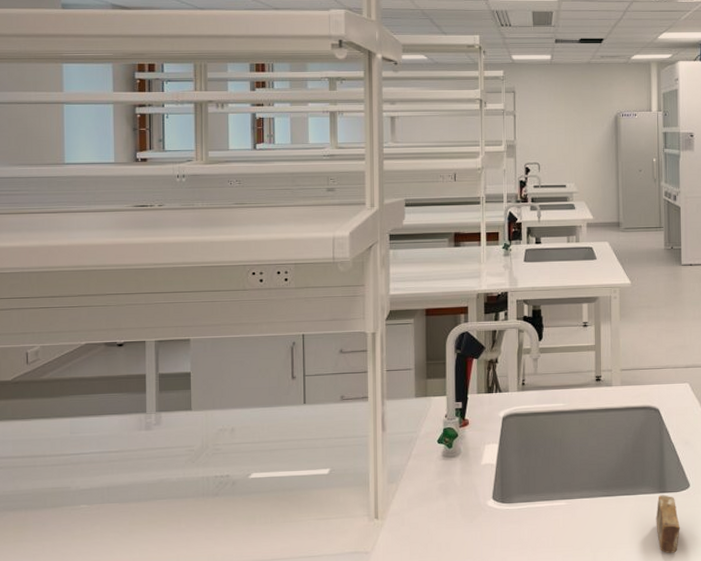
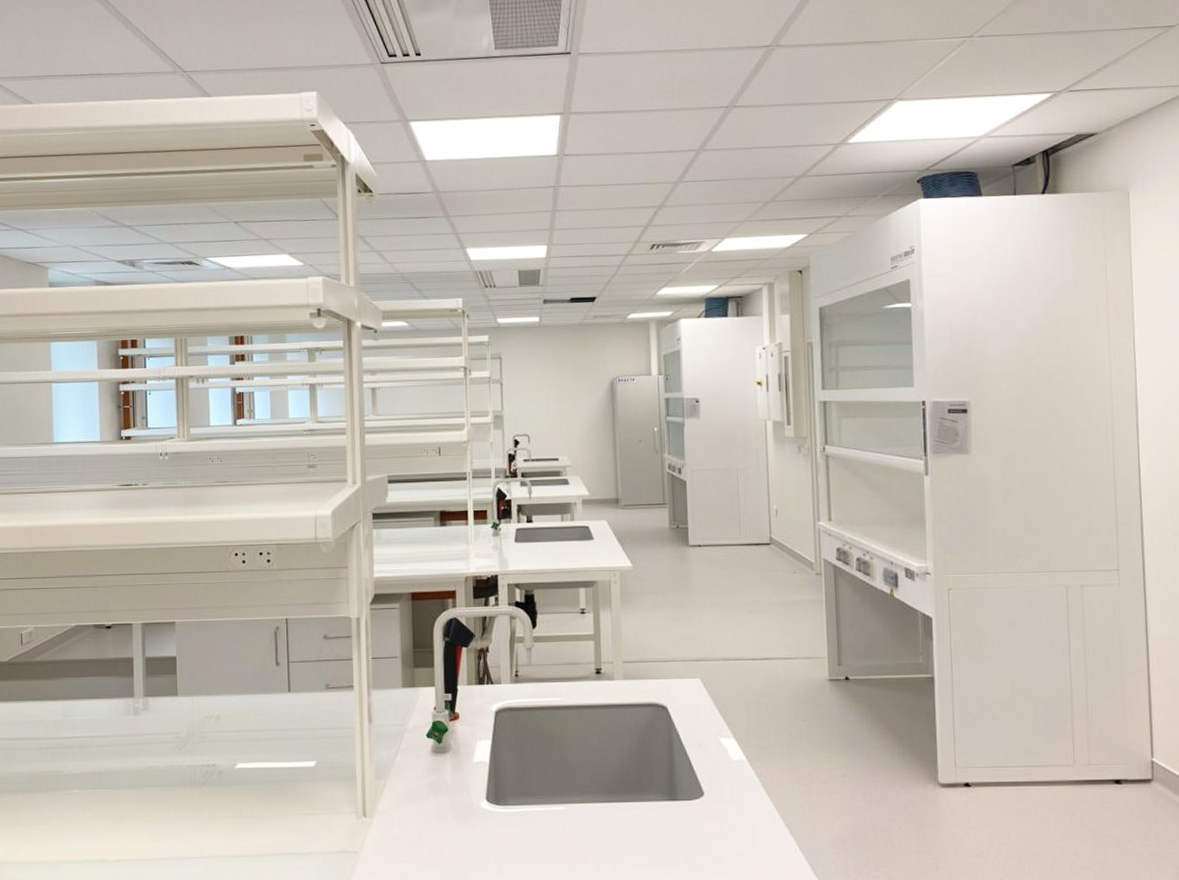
soap bar: present [656,495,680,553] -> none [666,803,694,869]

